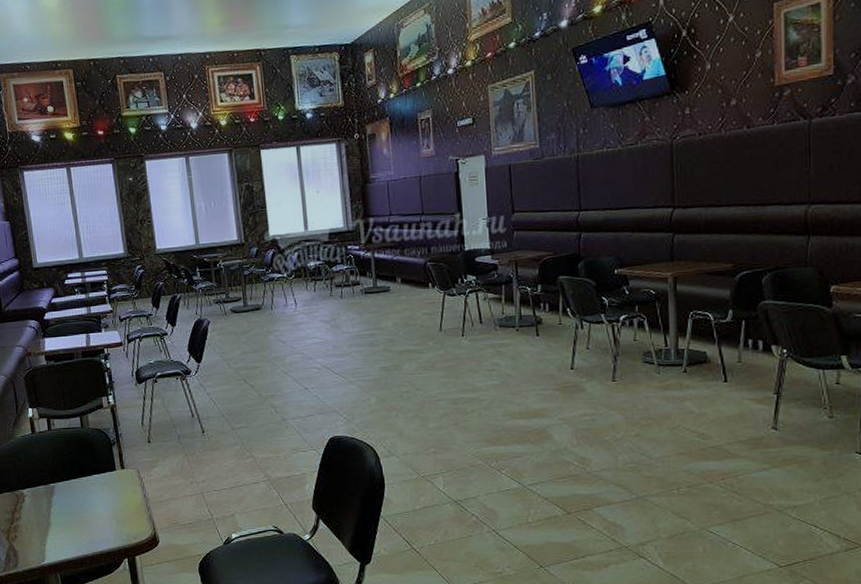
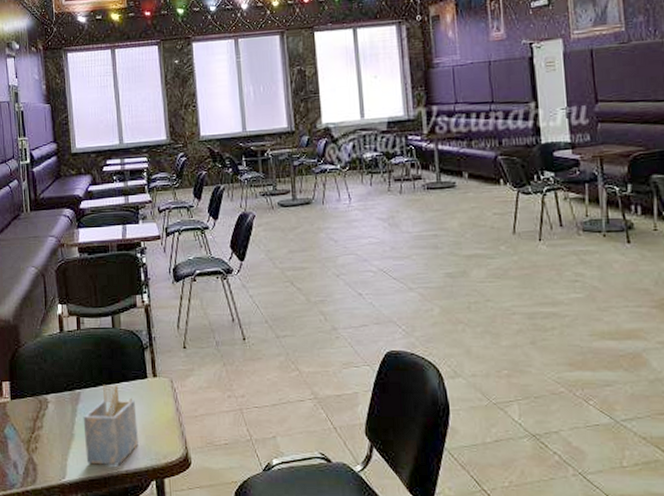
napkin holder: none [58,477,111,548] -> present [83,385,138,465]

